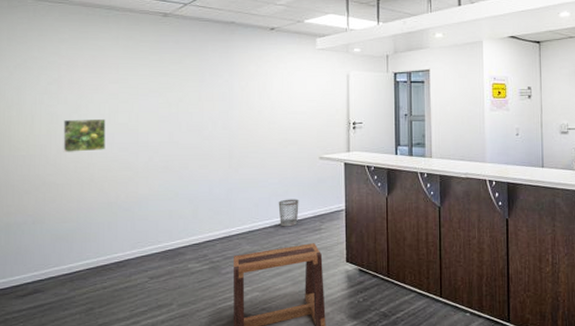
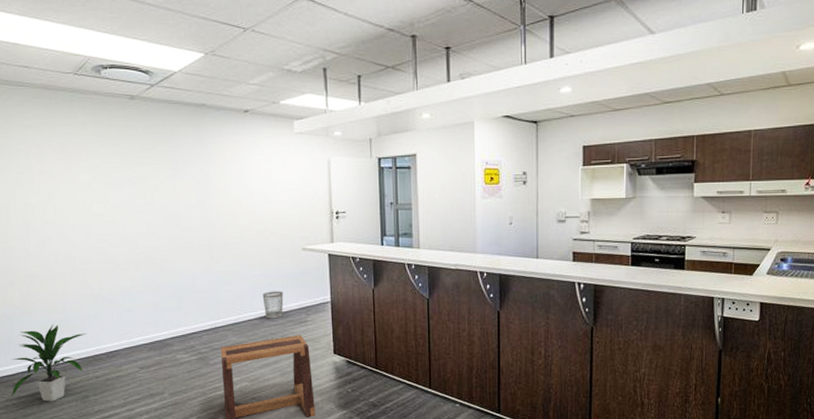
indoor plant: none [12,232,99,315] -> present [11,323,88,402]
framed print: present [63,118,106,152] -> none [39,209,84,244]

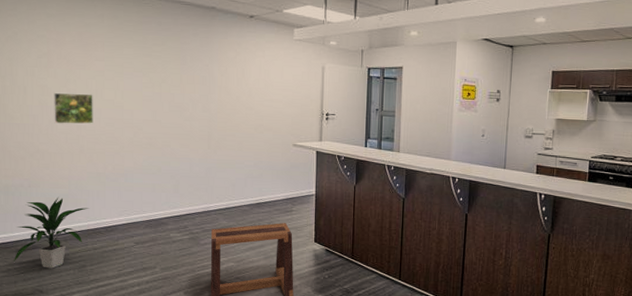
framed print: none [39,209,84,244] -> present [54,92,93,124]
wastebasket: present [262,291,284,319] -> none [253,181,273,207]

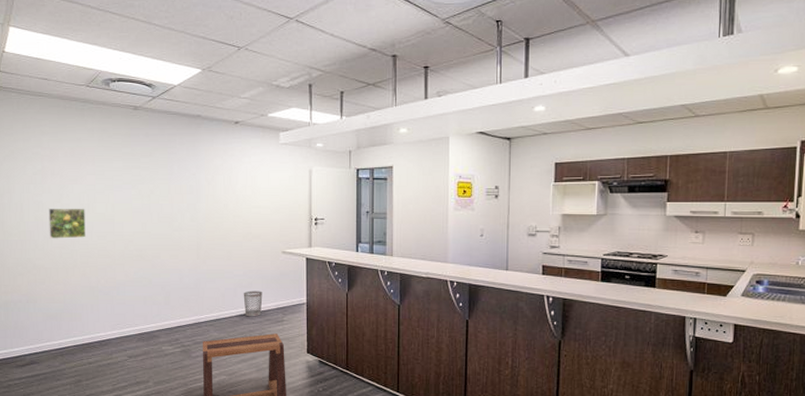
indoor plant: present [14,197,90,269] -> none [14,311,84,384]
wastebasket: none [253,181,273,207] -> present [243,290,263,317]

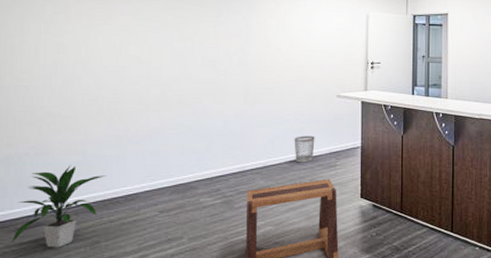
indoor plant: none [14,311,84,384] -> present [12,165,107,248]
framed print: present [48,208,86,239] -> none [69,50,116,84]

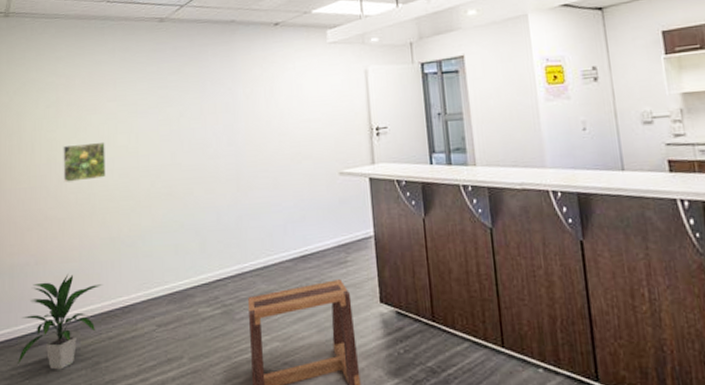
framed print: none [69,50,116,84] -> present [63,141,106,183]
wastebasket: present [294,135,315,163] -> none [295,225,320,261]

